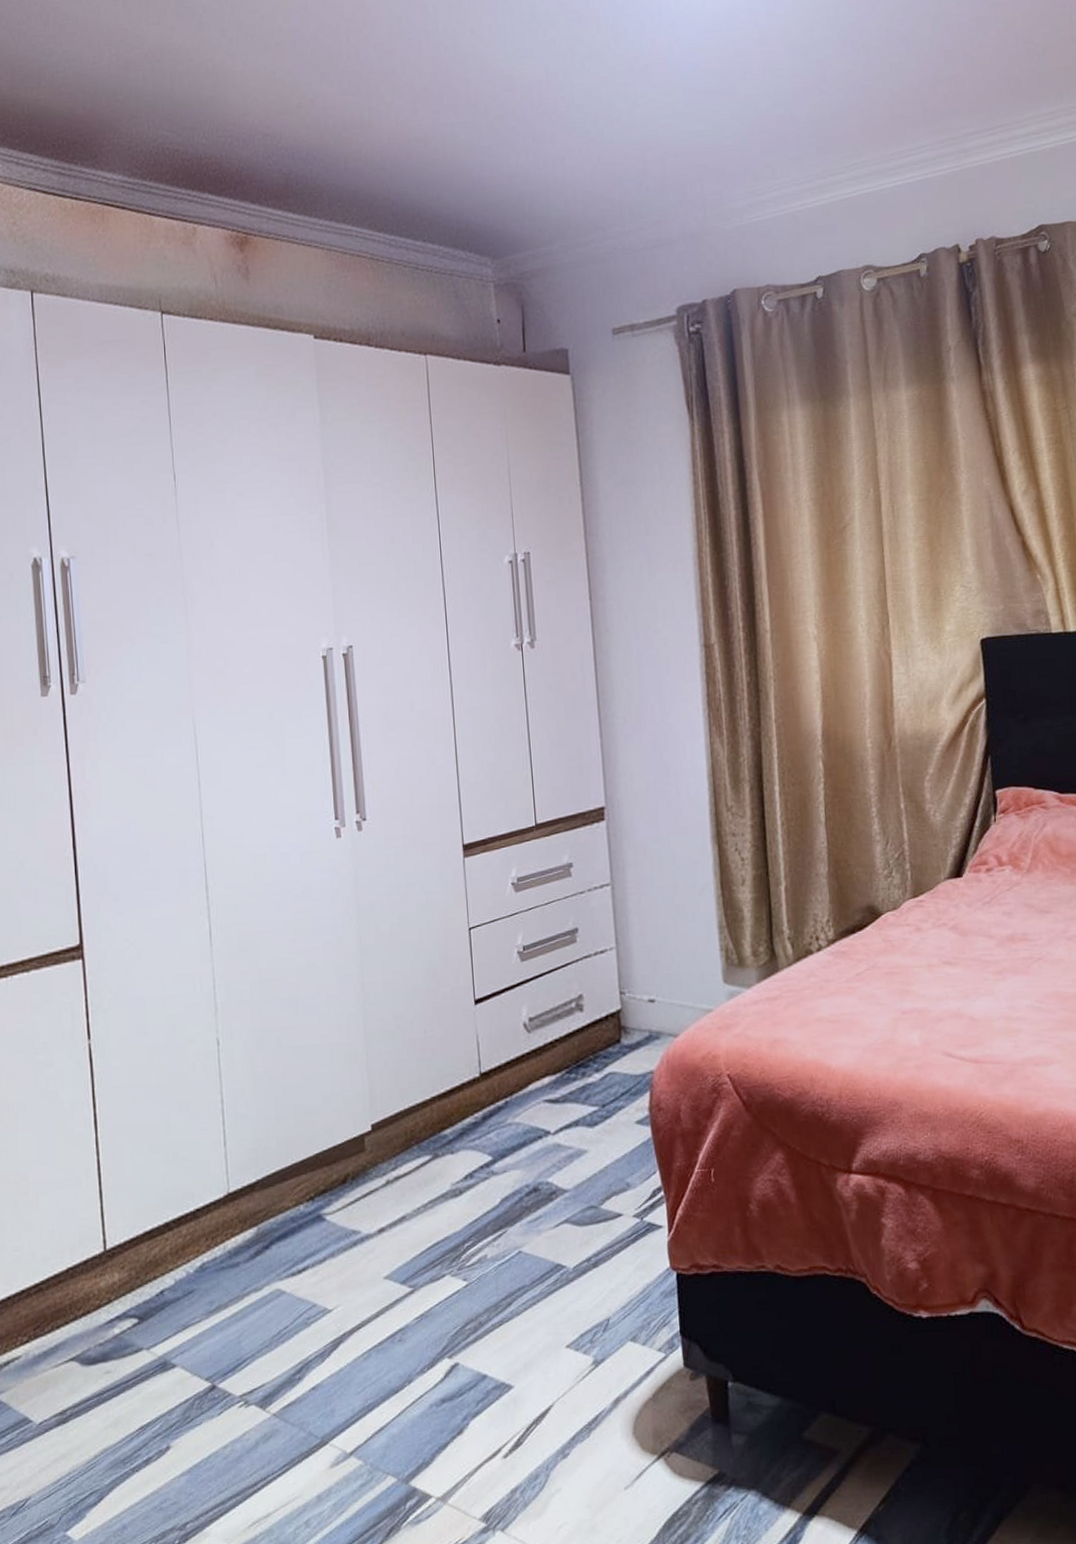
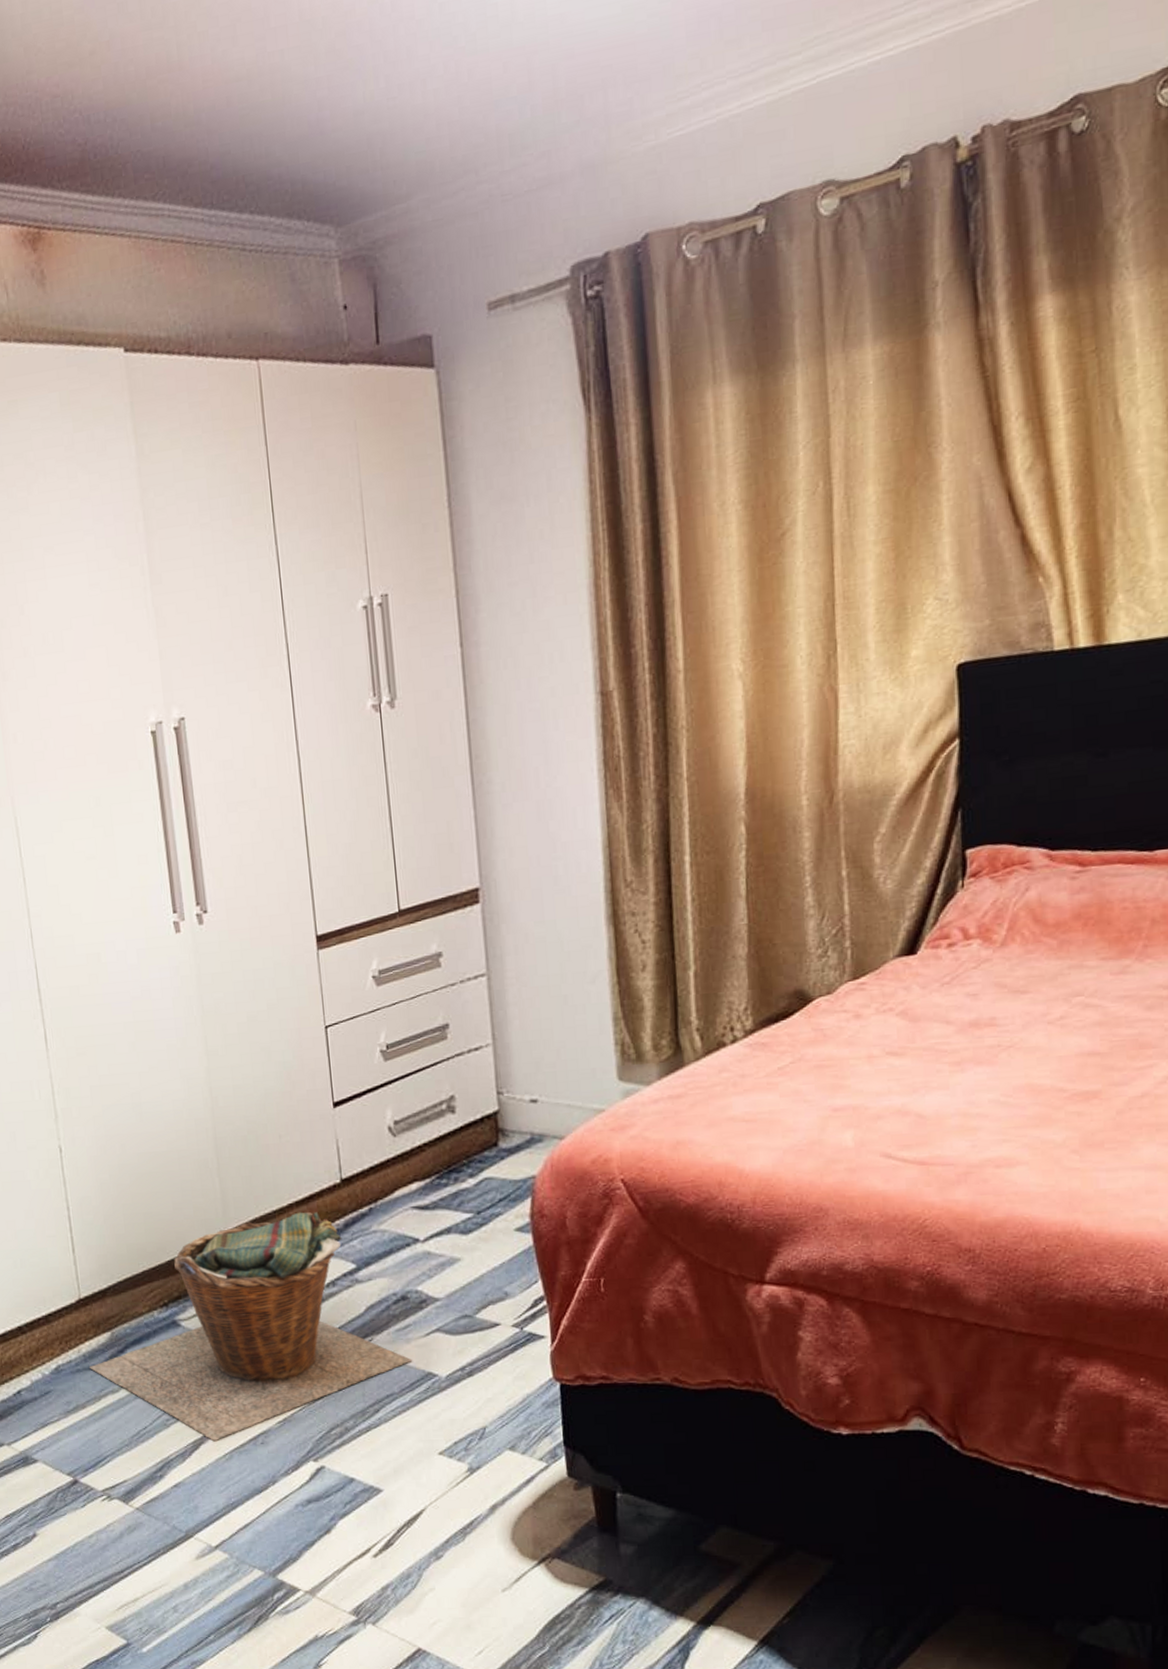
laundry basket: none [234,1105,543,1339] -> present [89,1212,413,1441]

